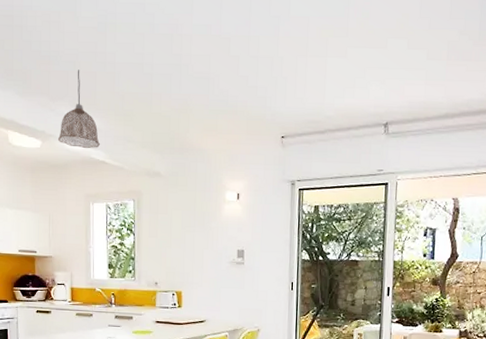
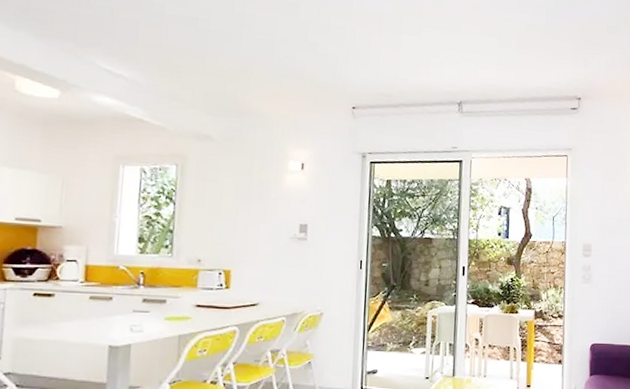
pendant lamp: present [58,70,100,149] -> none [83,17,138,104]

